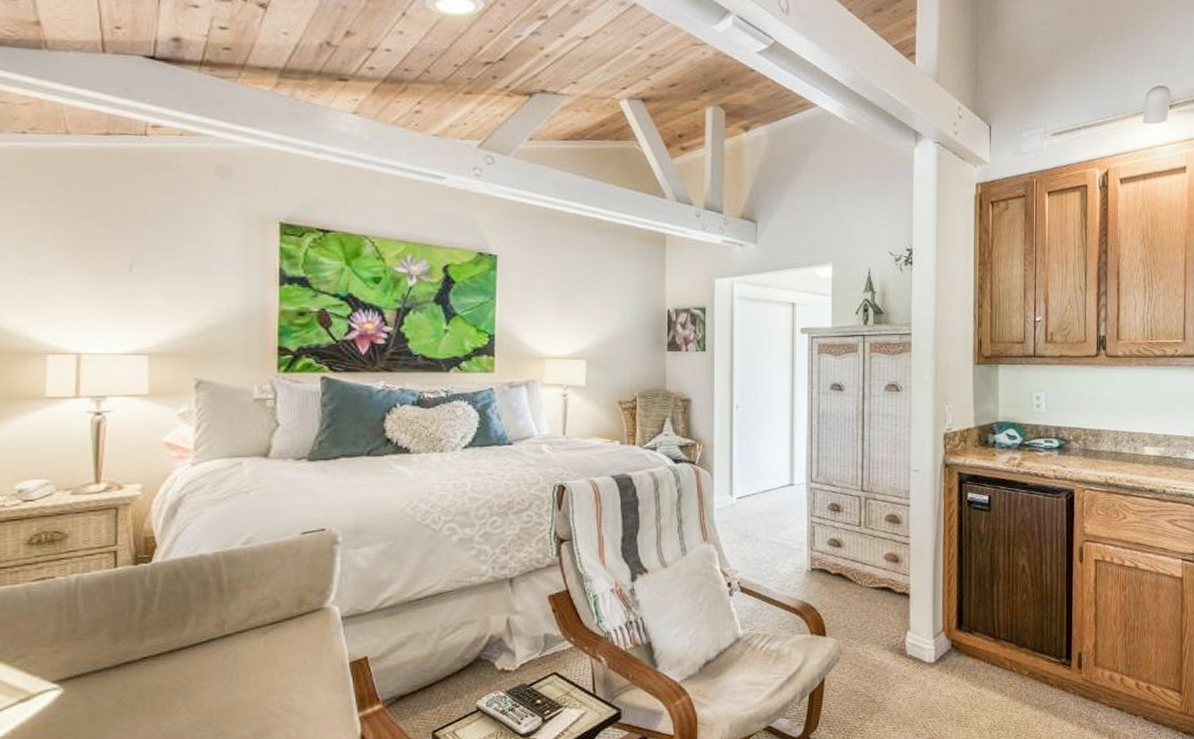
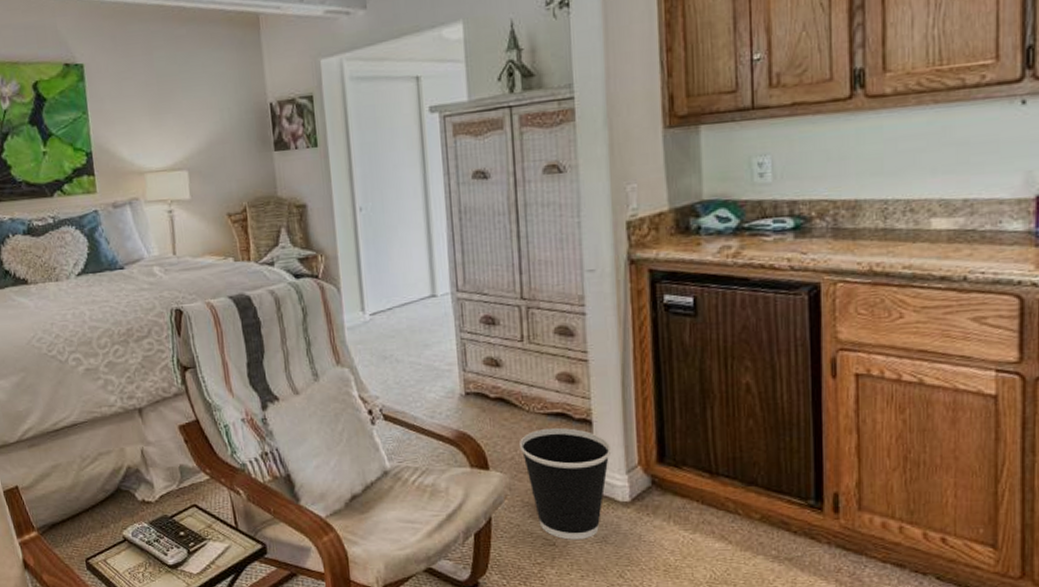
wastebasket: none [852,600,923,697] -> present [520,428,612,540]

